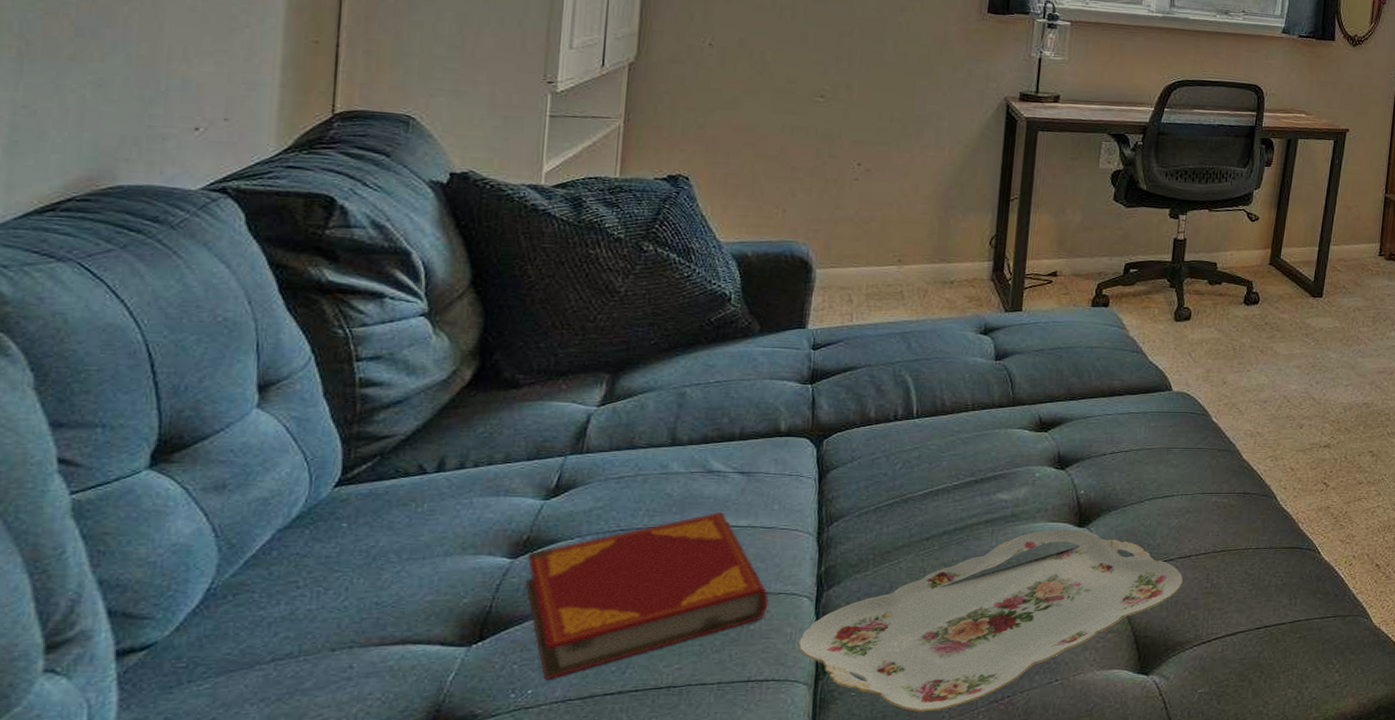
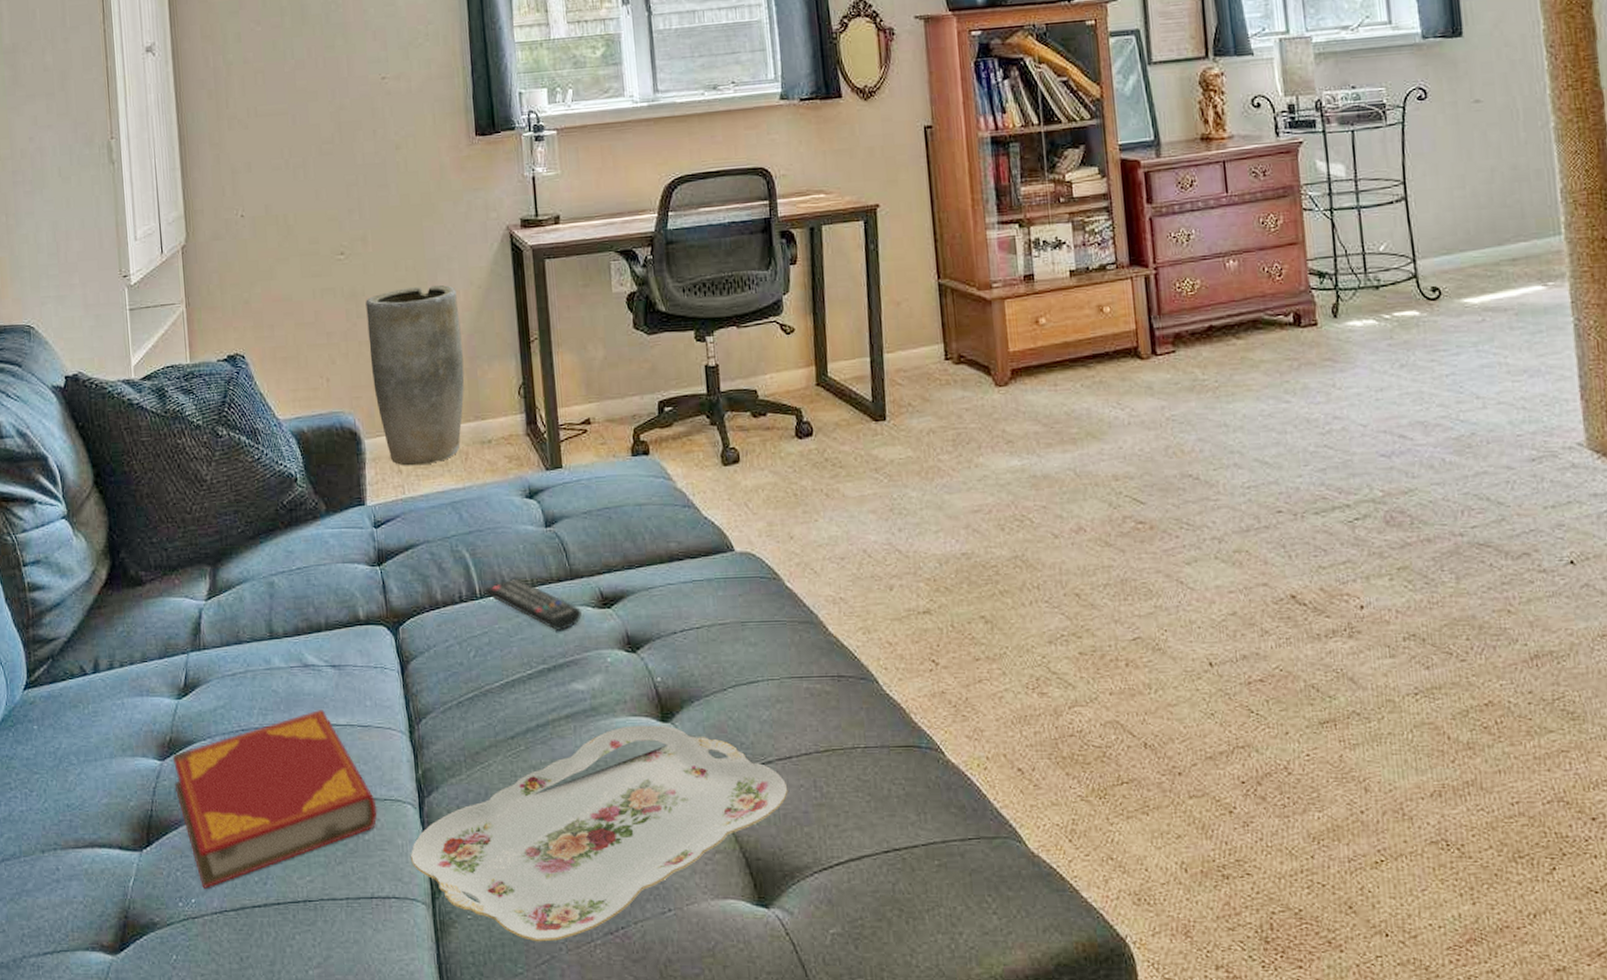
vase: none [835,137,942,298] -> present [365,284,465,466]
remote control: none [923,402,1018,450] -> present [486,578,582,632]

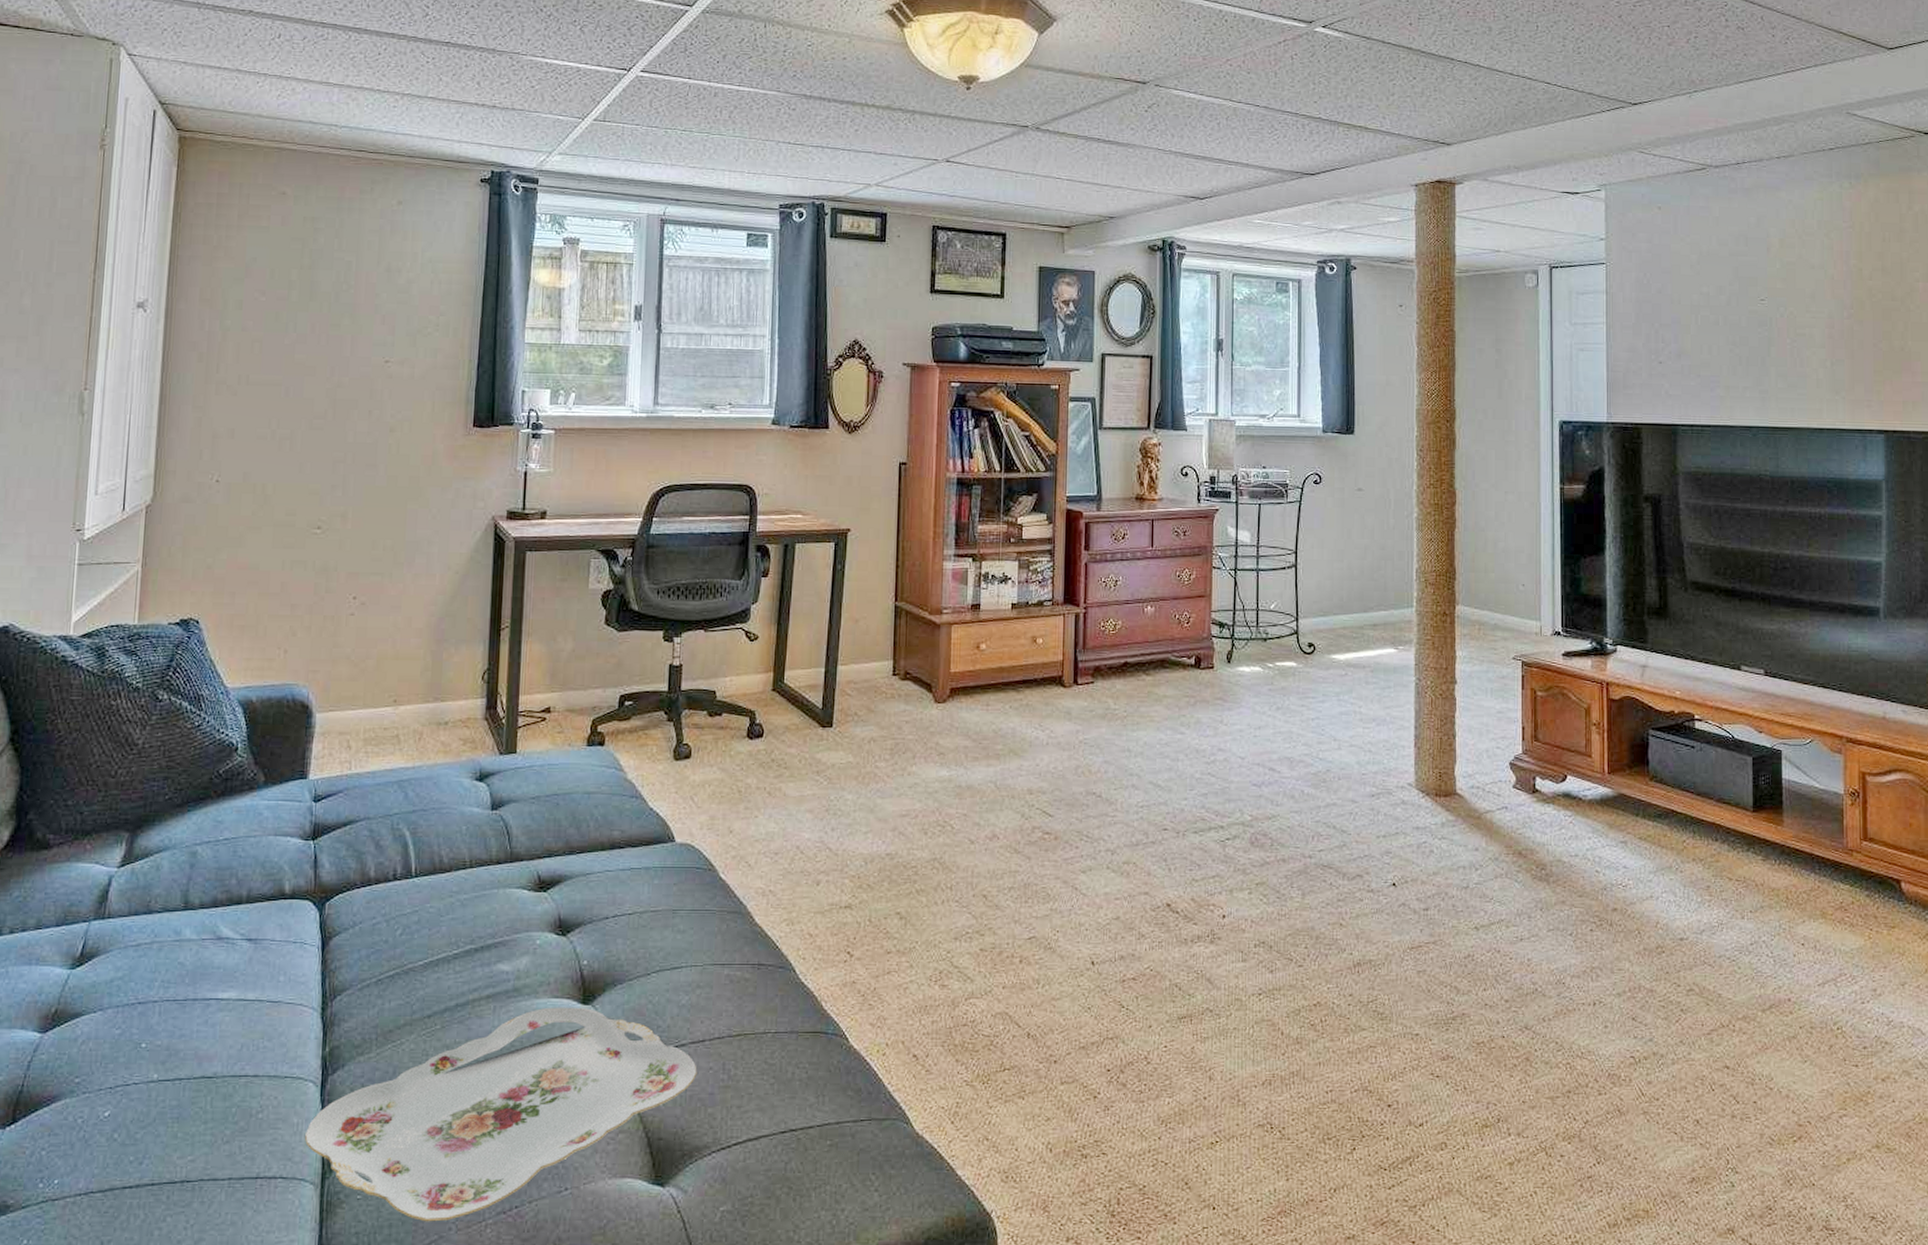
hardback book: present [172,710,378,888] -> none [53,984,276,1169]
vase: present [365,284,465,466] -> none [333,566,433,743]
remote control: present [486,578,582,632] -> none [422,858,517,913]

